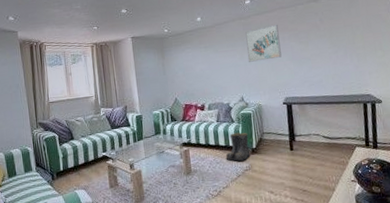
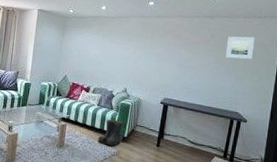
wall art: present [244,24,282,62] -> none [139,29,173,61]
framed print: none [338,10,372,40] -> present [225,36,255,60]

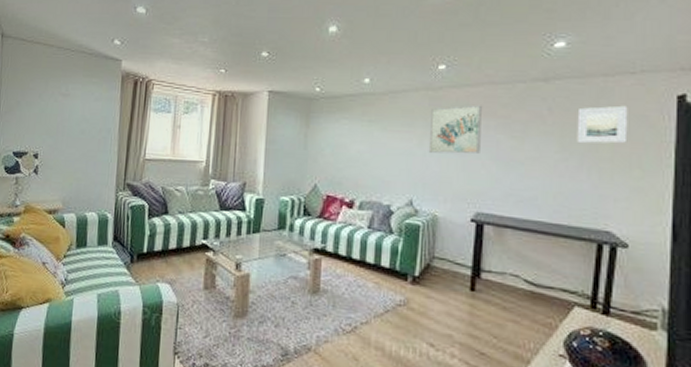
boots: present [97,119,123,146] -> none [372,248,410,291]
wall art: none [139,29,173,61] -> present [428,105,482,154]

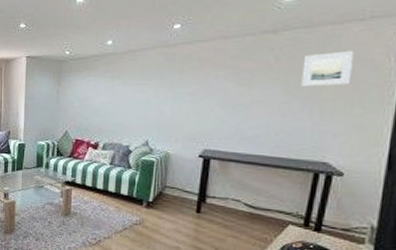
wall art: present [428,105,482,154] -> none [163,58,213,101]

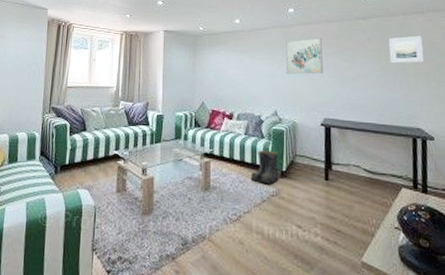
boots: none [113,180,146,213] -> present [250,150,279,184]
wall art: none [163,58,213,101] -> present [285,37,323,74]

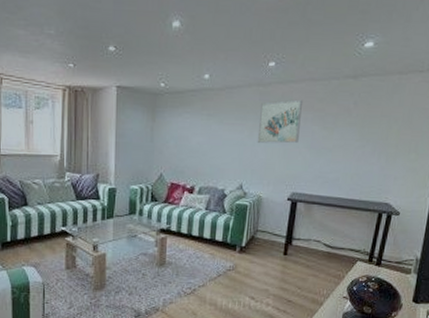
boots: present [250,150,279,184] -> none [208,226,239,259]
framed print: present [388,35,425,64] -> none [373,100,414,133]

